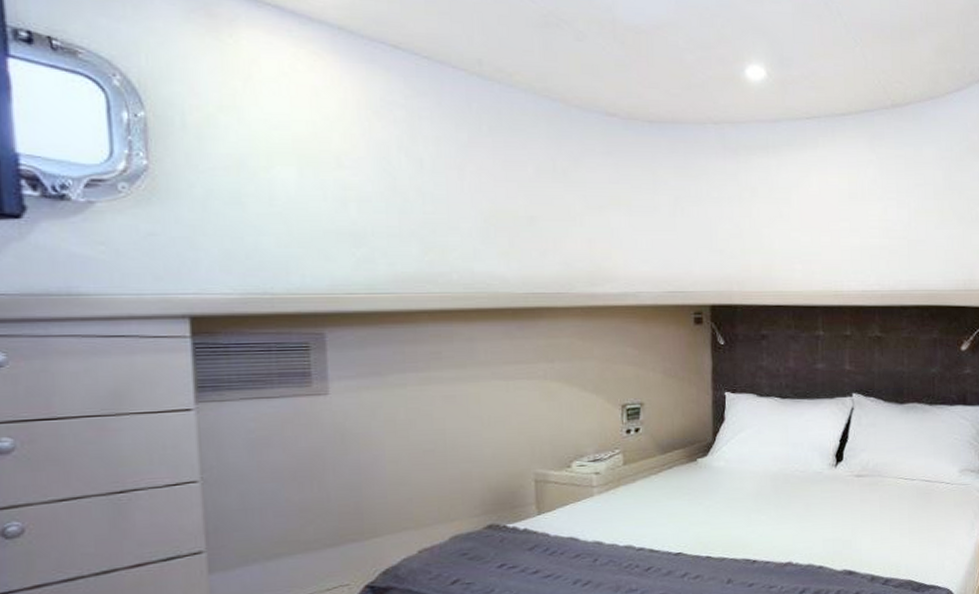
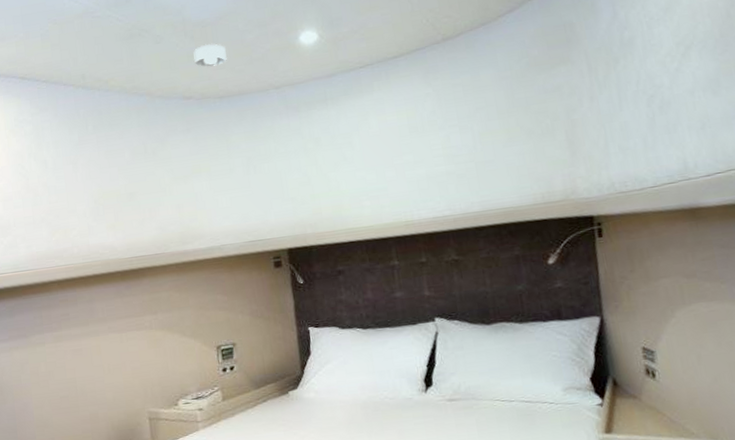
smoke detector: none [621,54,663,83] -> present [193,43,228,67]

